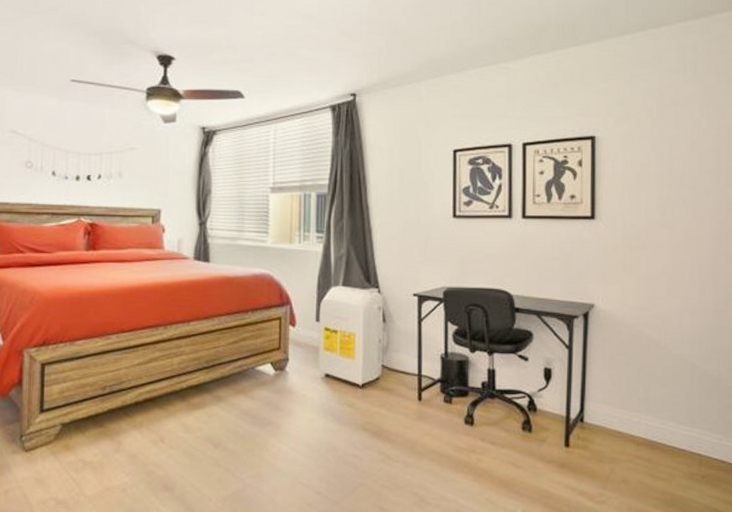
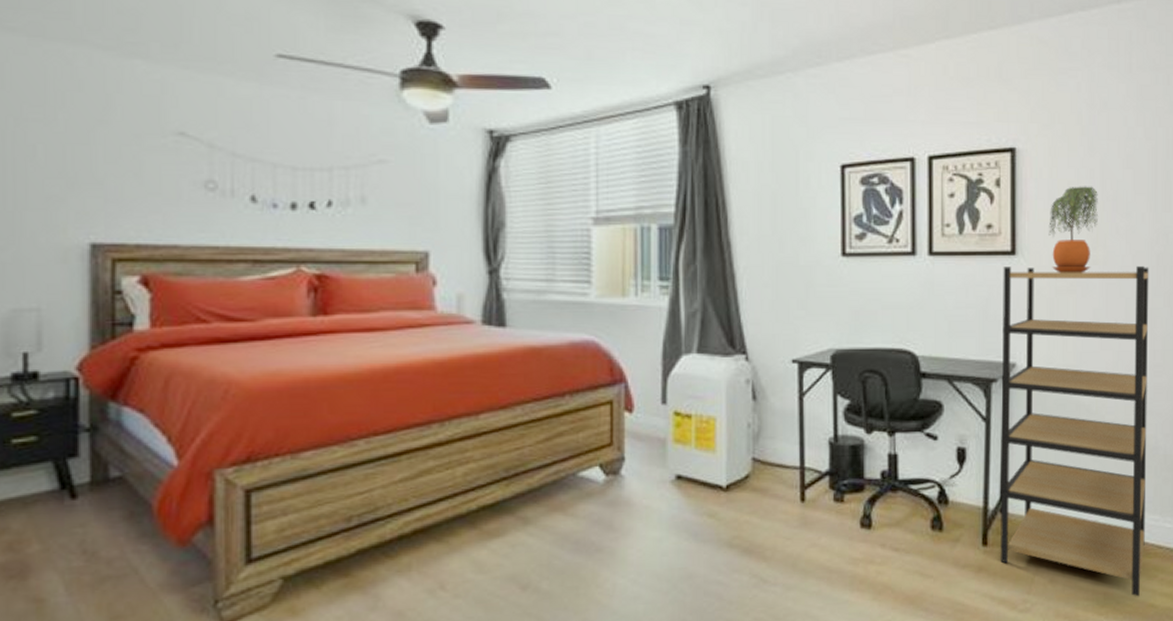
shelving unit: none [580,228,713,502] -> present [1000,265,1149,597]
potted plant: none [623,166,667,235] -> present [1048,186,1098,273]

